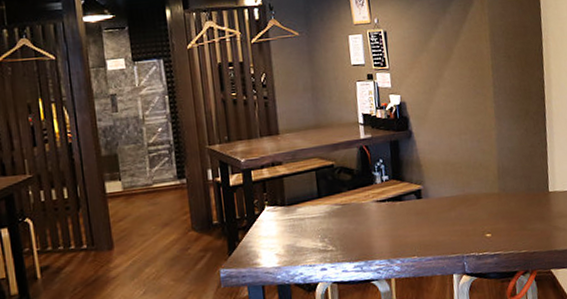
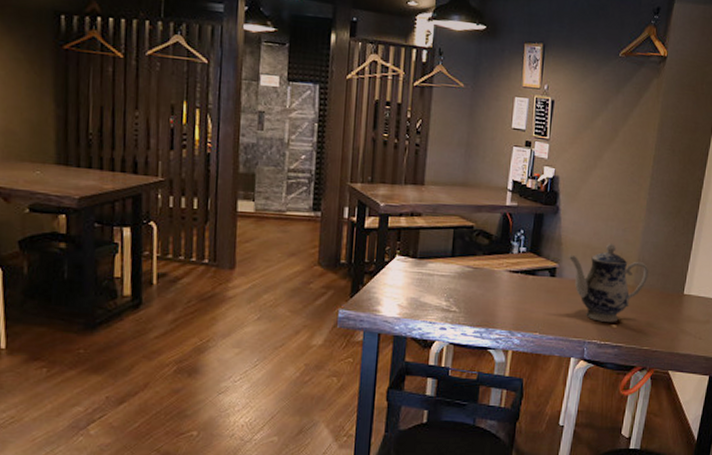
teapot: none [430,155,512,234] -> present [568,243,649,322]

